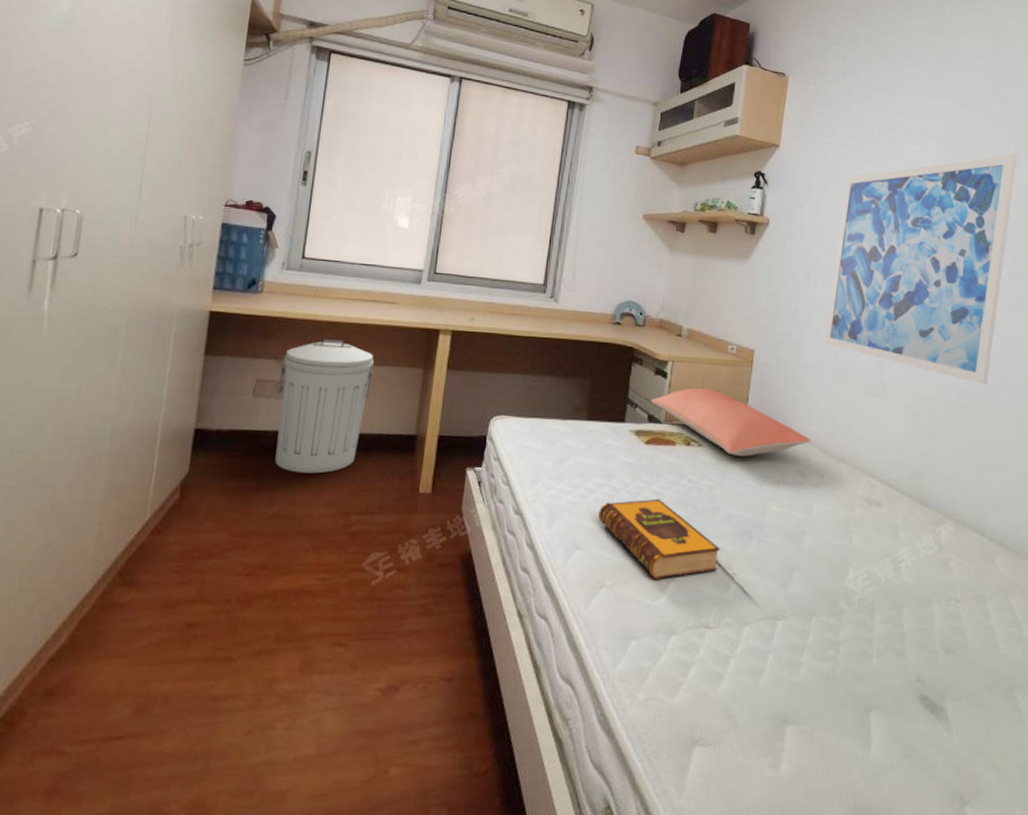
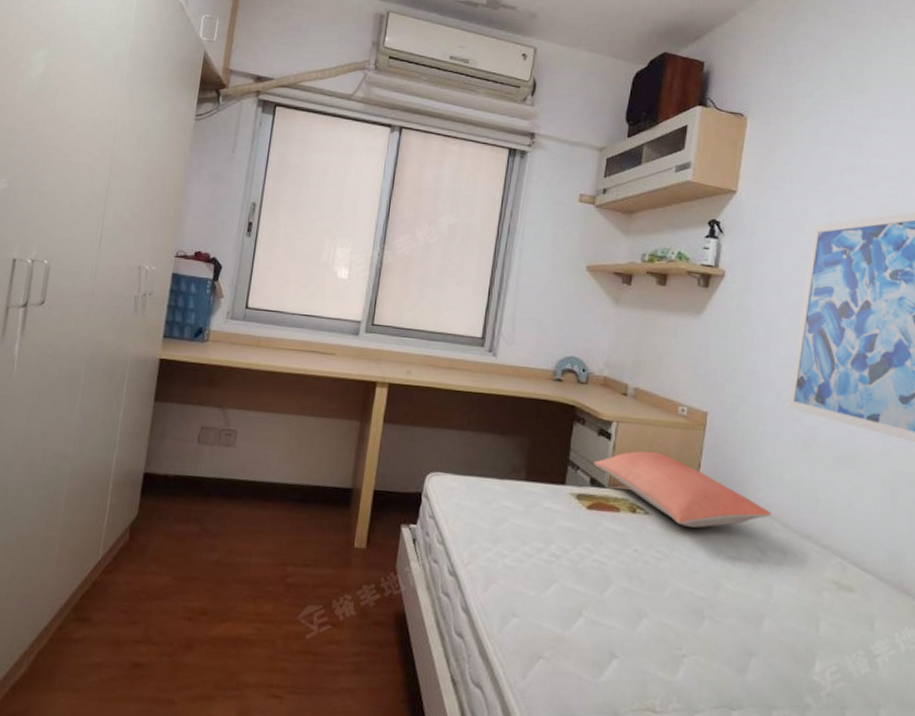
trash can: present [275,339,374,474] -> none [216,389,312,523]
hardback book: present [598,499,720,581] -> none [536,568,668,657]

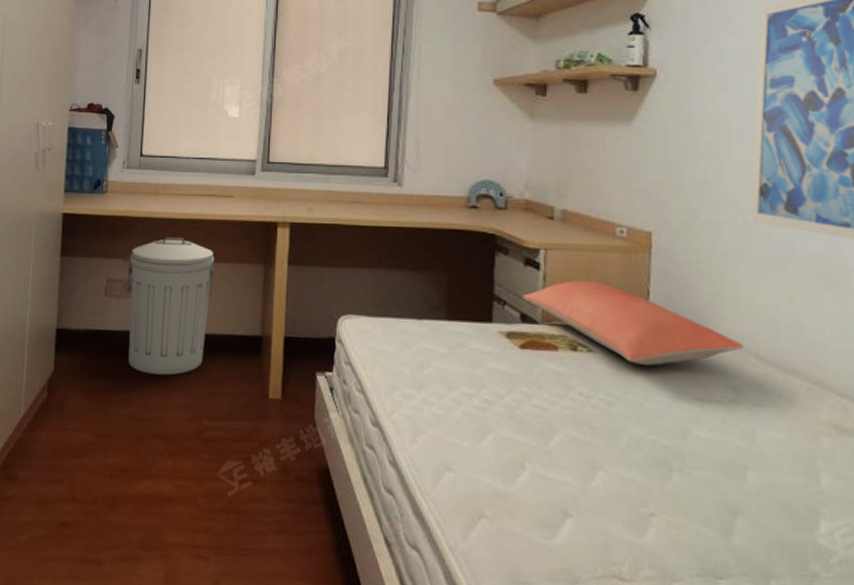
trash can: none [216,389,312,523] -> present [126,237,215,375]

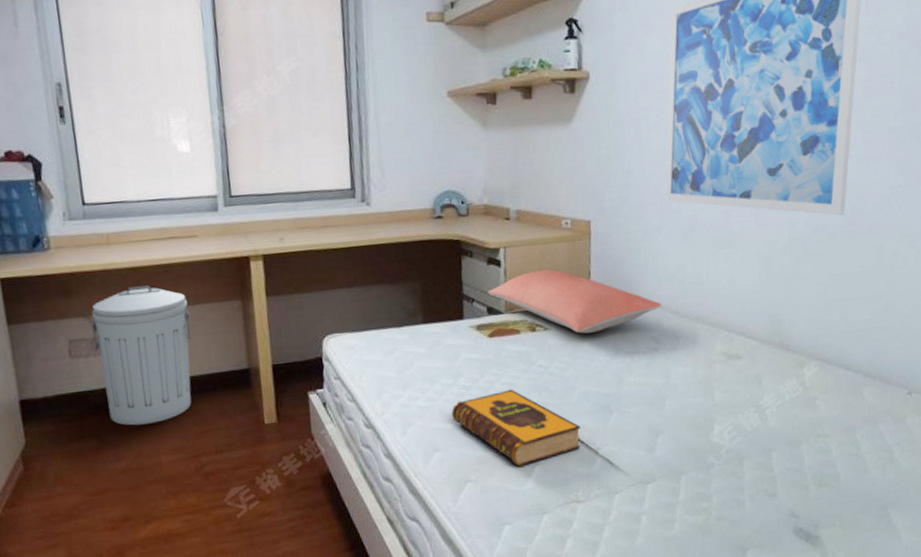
hardback book: none [470,414,629,515] -> present [451,389,581,467]

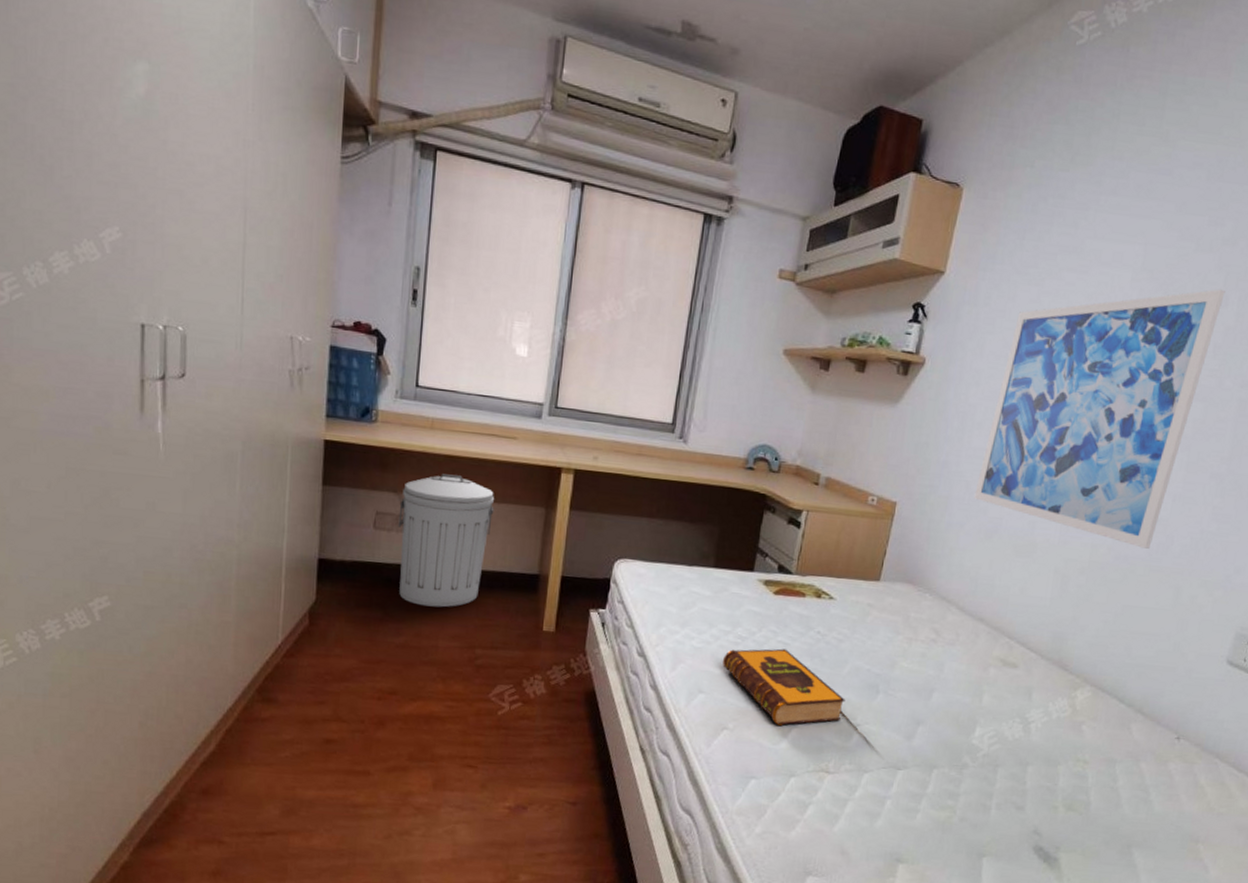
pillow: present [488,269,662,334] -> none [782,539,950,612]

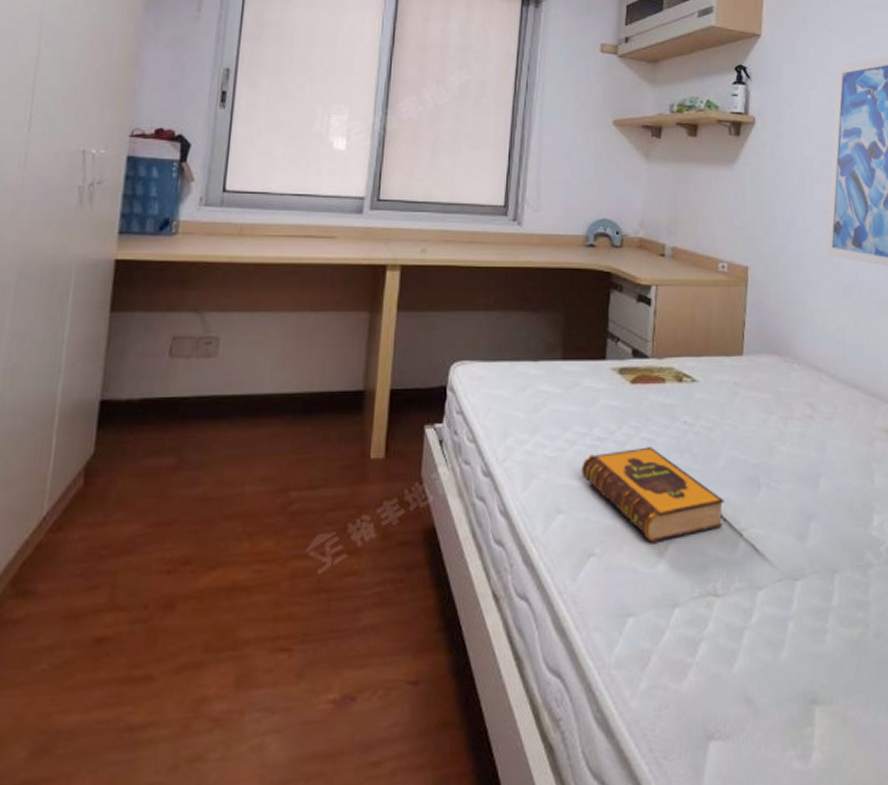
trash can: present [398,474,495,608] -> none [197,285,312,445]

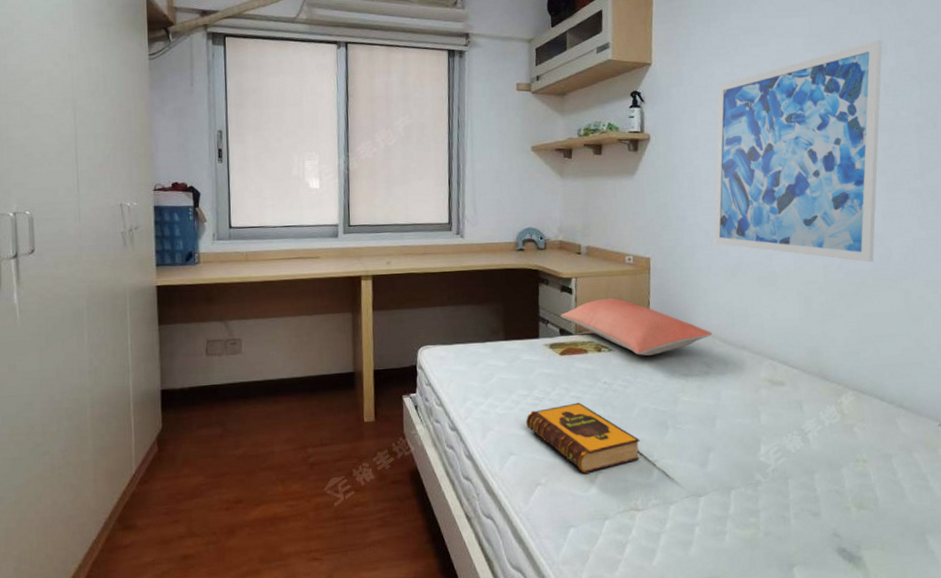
pillow: none [635,313,819,390] -> present [560,297,713,356]

